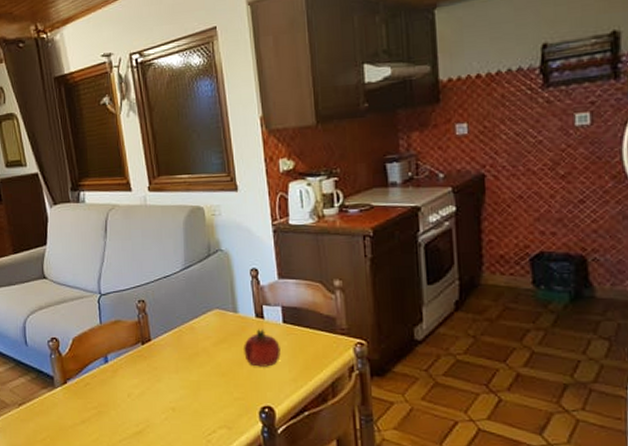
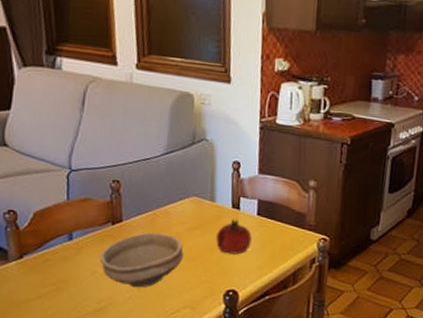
bowl: none [134,350,214,408] -> present [100,232,184,288]

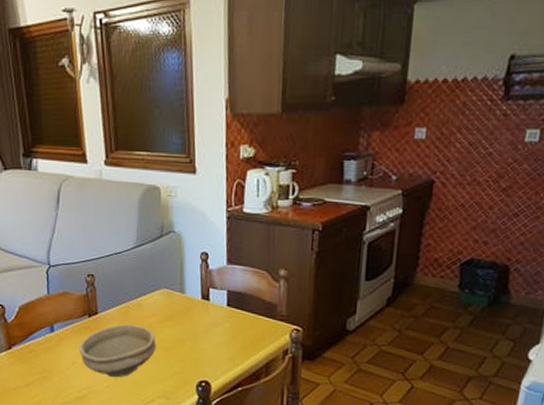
fruit: present [215,219,252,254] -> none [186,310,222,346]

